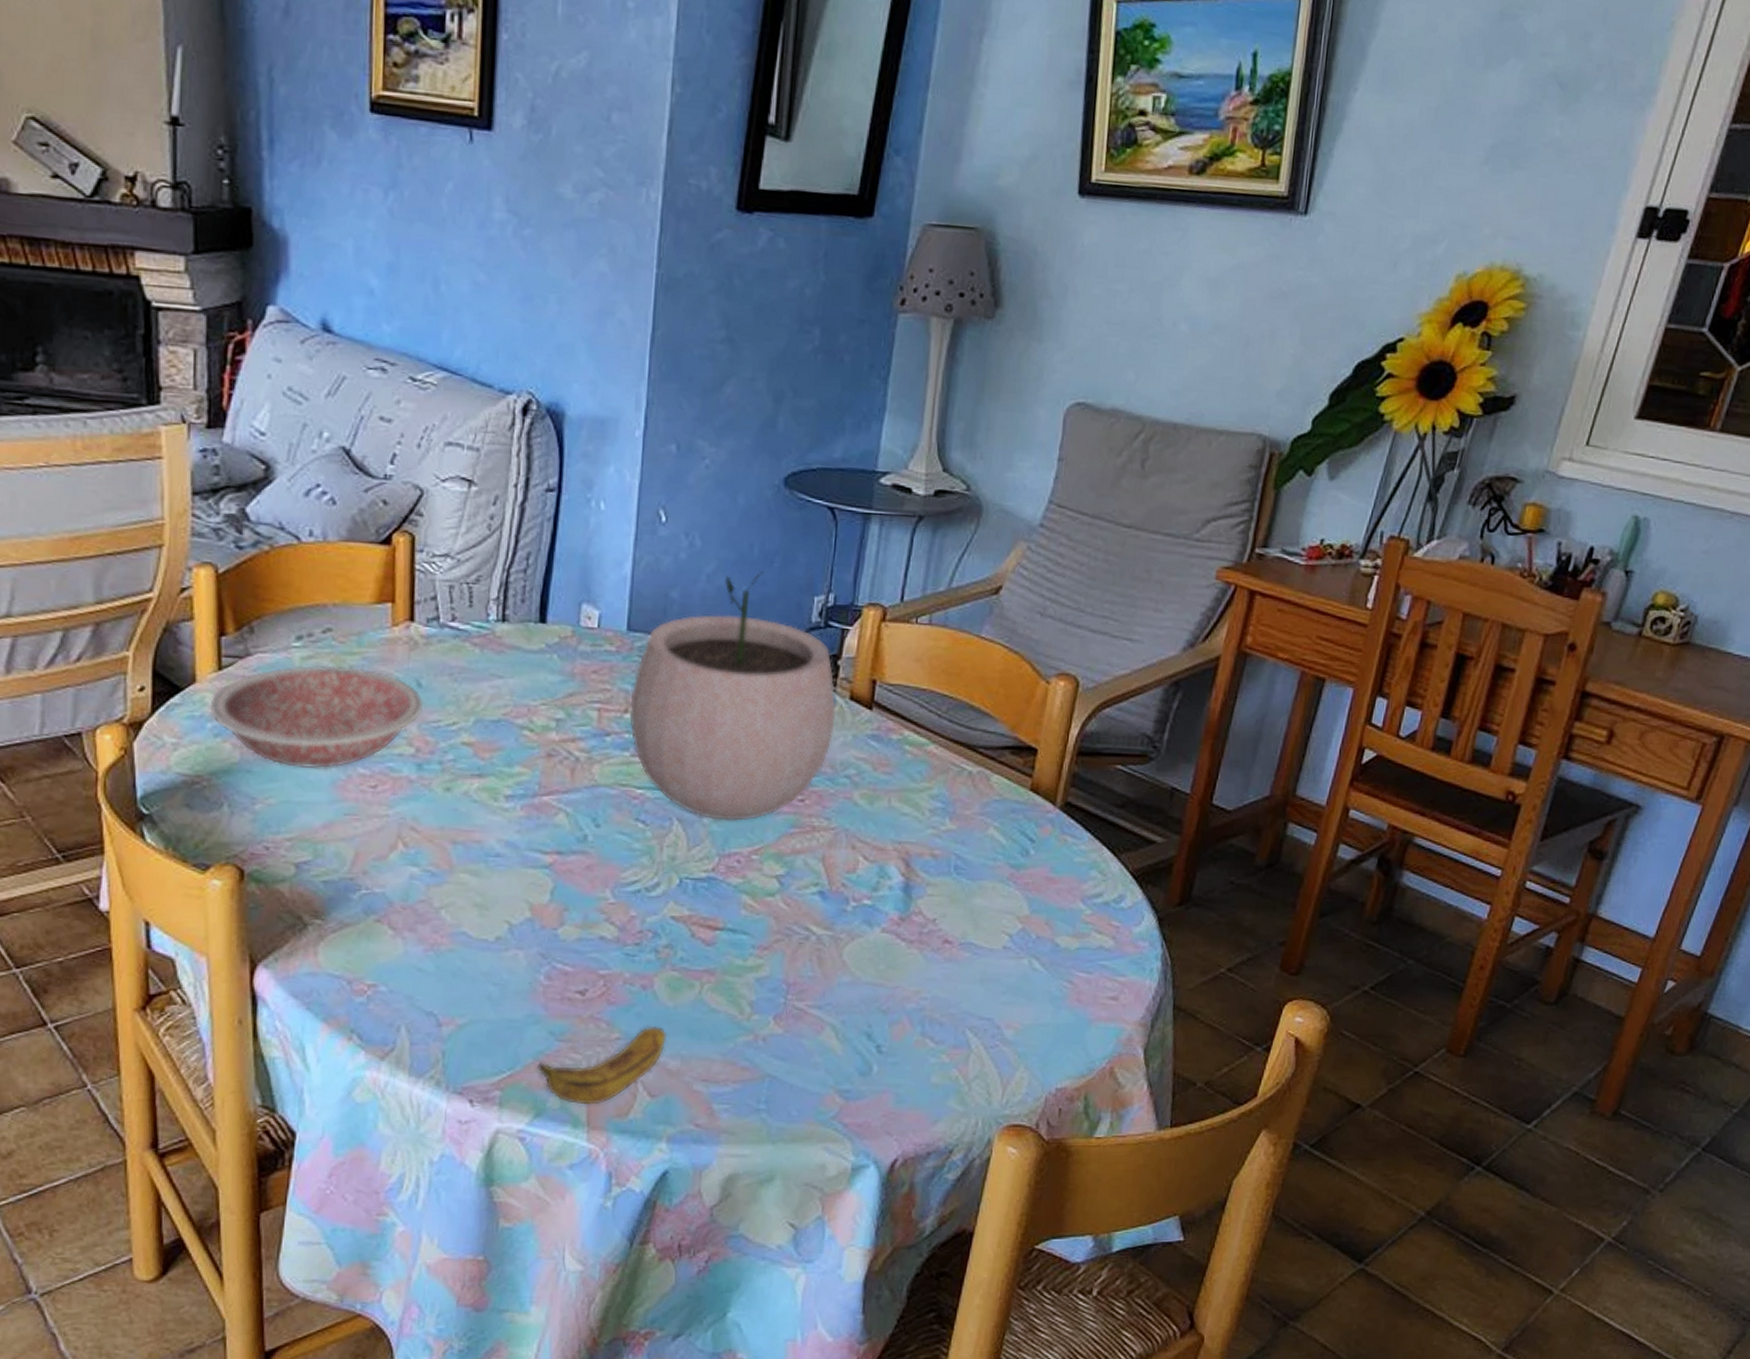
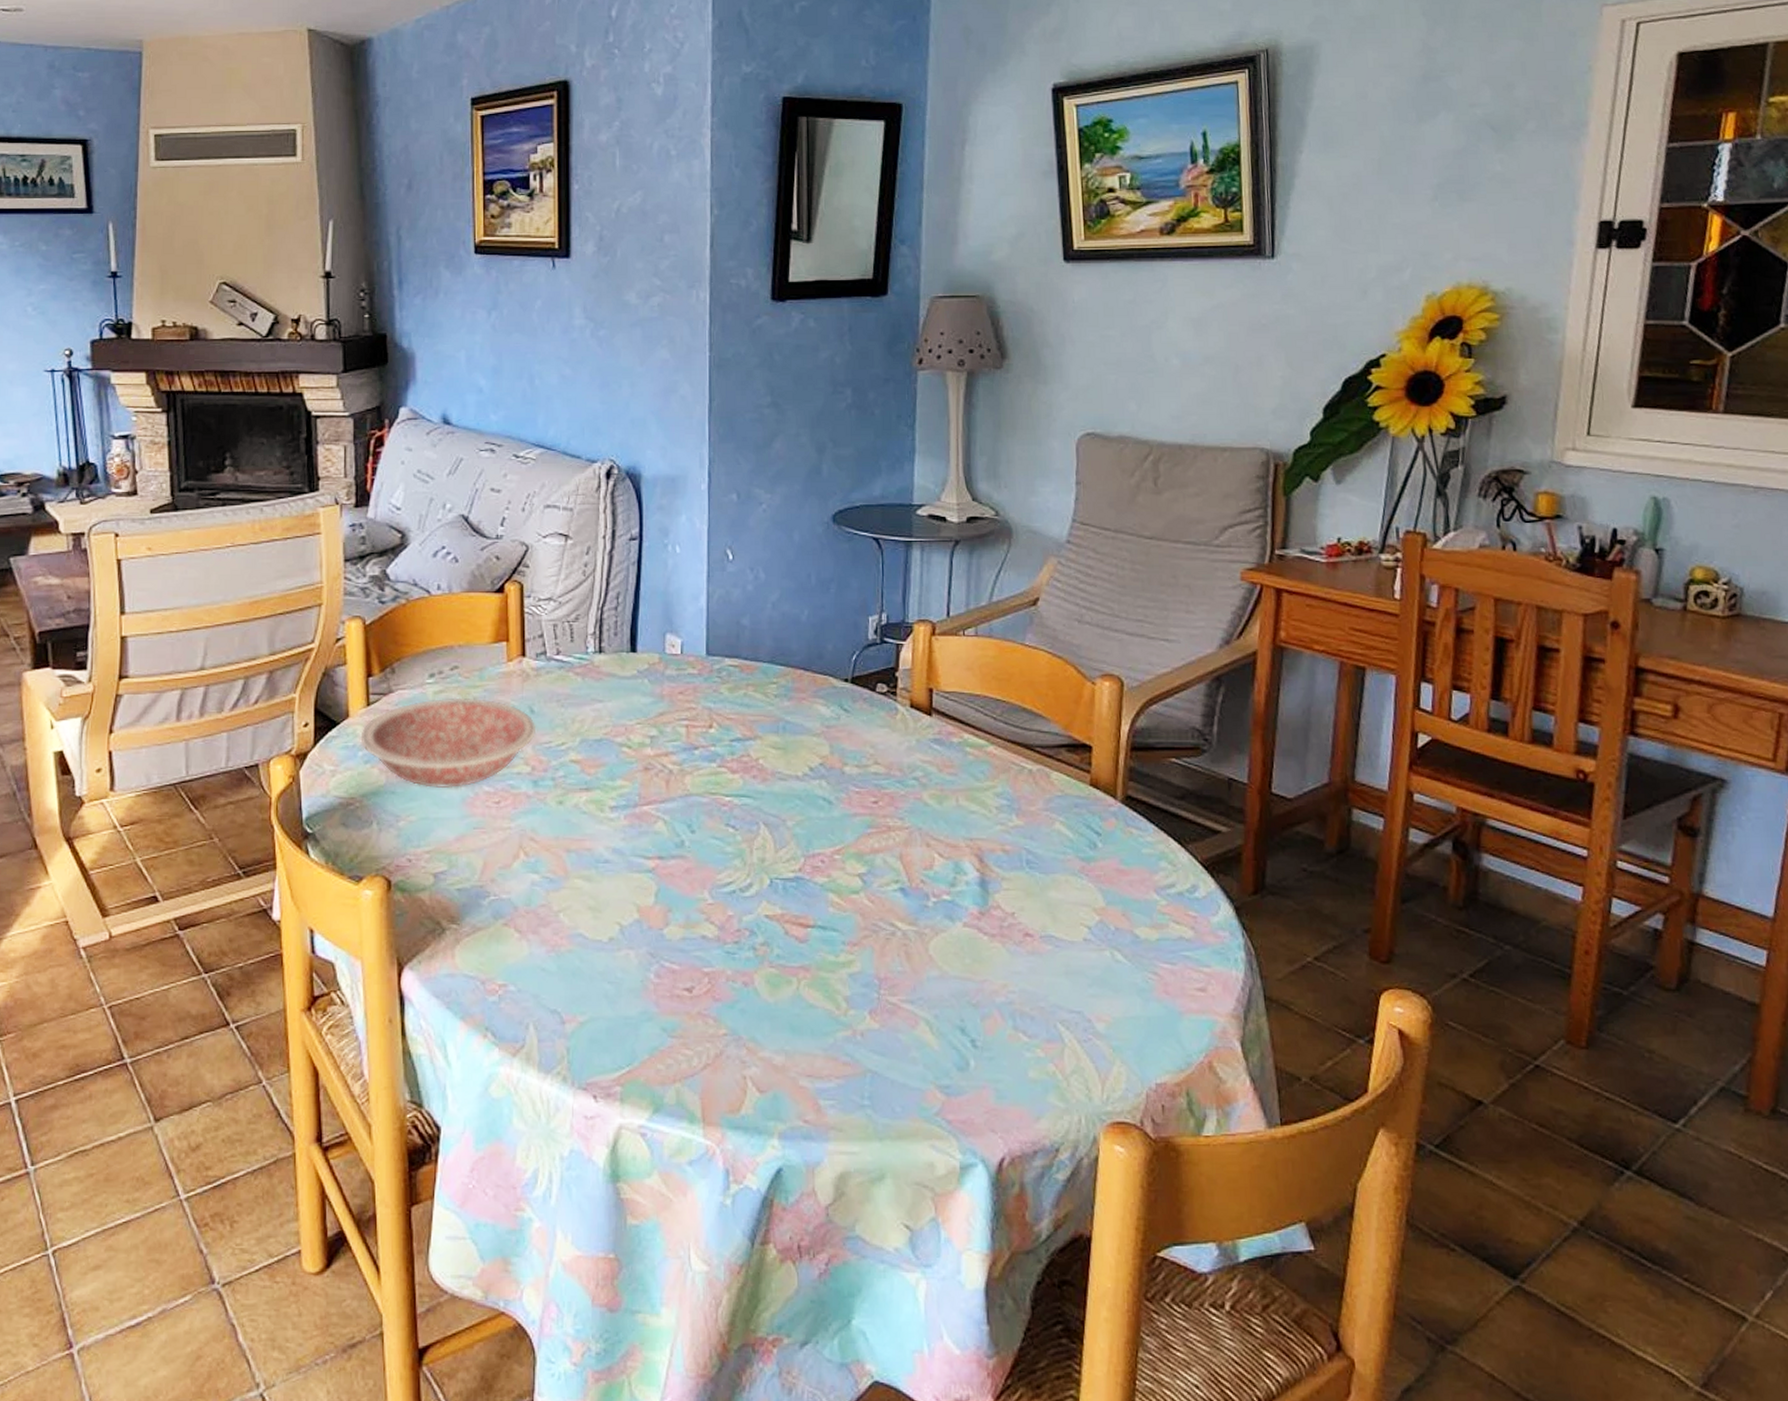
banana: present [537,1025,668,1105] -> none [653,1021,771,1101]
plant pot: present [629,572,836,821] -> none [713,597,899,823]

